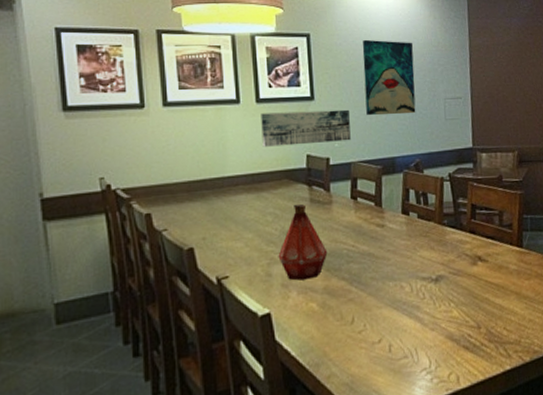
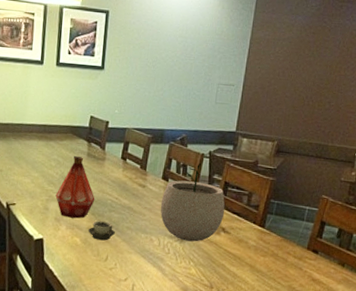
wall art: present [261,109,351,147] -> none [56,75,132,109]
cup: none [324,276,359,301] -> present [87,220,116,241]
wall art: present [362,39,416,116] -> none [146,21,199,94]
plant pot: none [405,188,478,280] -> present [160,162,225,242]

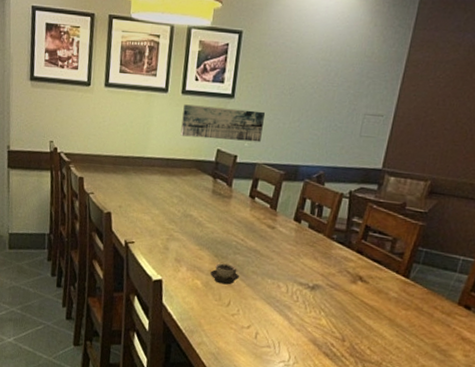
bottle: present [55,155,95,219] -> none [176,192,219,260]
wall art: none [56,75,132,109] -> present [180,104,265,143]
plant pot: present [160,162,225,242] -> none [290,203,365,291]

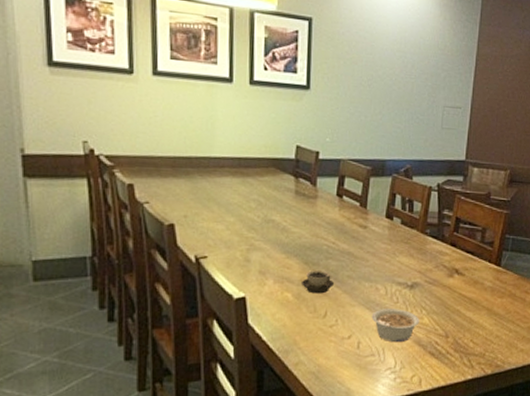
wall art: present [180,104,265,143] -> none [252,96,344,137]
legume: none [270,305,318,339] -> present [371,308,420,343]

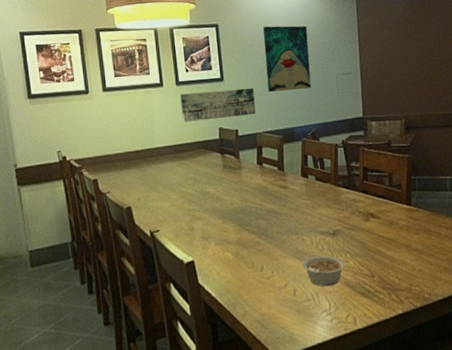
wall art: none [252,96,344,137] -> present [180,87,256,122]
cup: present [300,271,335,294] -> none [237,230,267,251]
wall art: none [362,32,419,118] -> present [263,25,312,92]

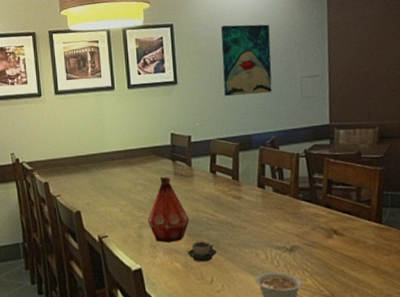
wall art: present [180,87,256,122] -> none [132,91,210,127]
bottle: none [198,169,239,234] -> present [147,176,190,243]
cup: none [237,230,267,251] -> present [187,241,218,262]

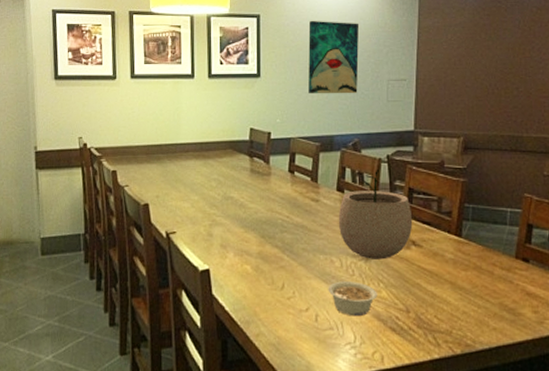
bottle: present [147,176,190,243] -> none [219,173,264,243]
cup: present [187,241,218,262] -> none [258,244,291,266]
plant pot: none [260,163,334,250] -> present [338,168,413,260]

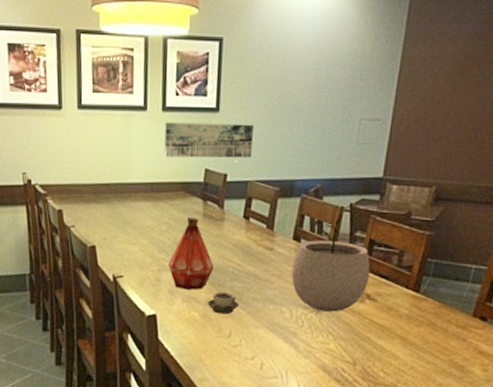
wall art: none [211,87,292,119] -> present [164,122,253,158]
bottle: none [219,173,264,243] -> present [168,217,214,290]
cup: none [258,244,291,266] -> present [207,291,240,315]
wall art: present [308,20,360,94] -> none [271,46,335,134]
legume: present [328,281,378,317] -> none [275,332,326,367]

